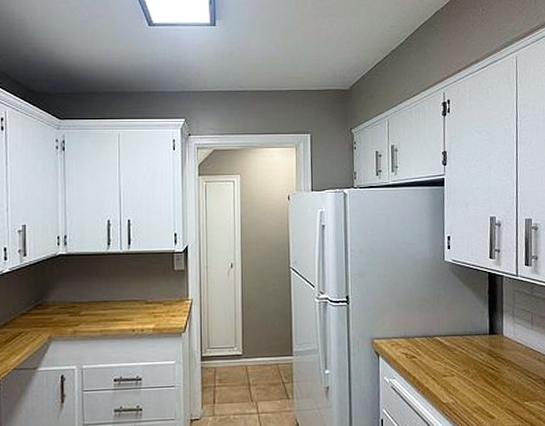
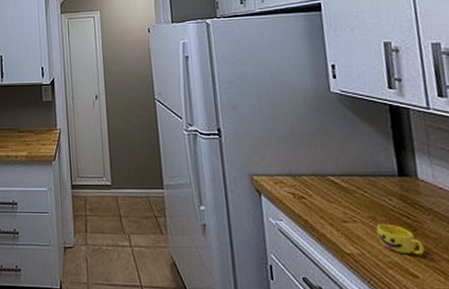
cup: none [468,375,502,400] -> present [376,223,425,255]

